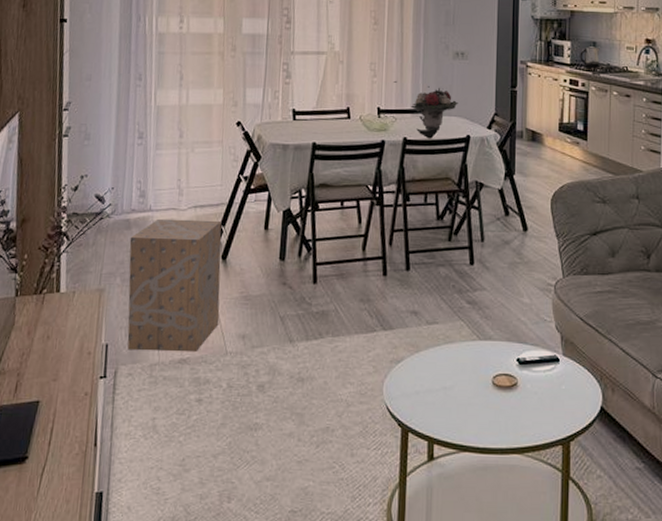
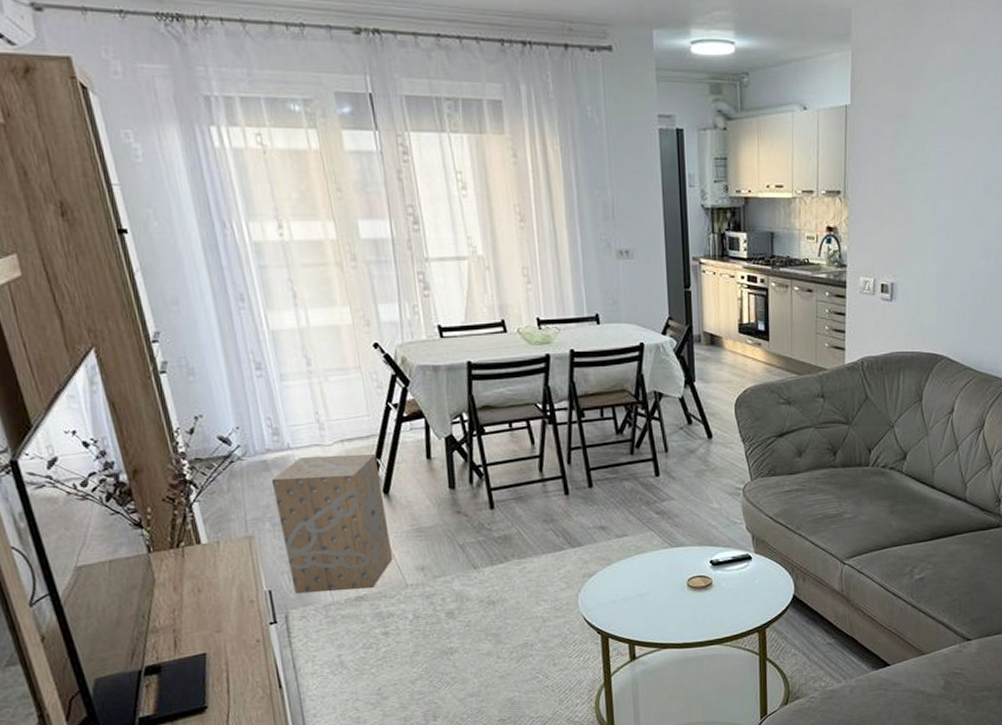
flower arrangement: present [393,80,458,139] -> none [551,286,627,350]
kettle: present [580,46,600,69] -> none [757,238,779,263]

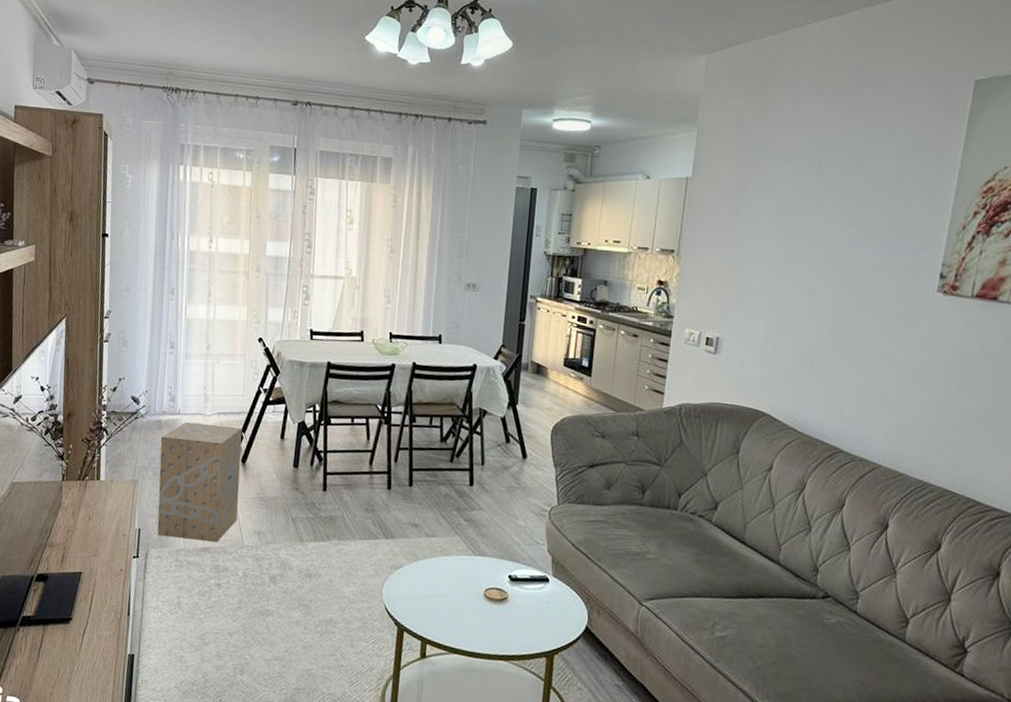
kettle: none [757,238,779,263] -> present [589,285,611,307]

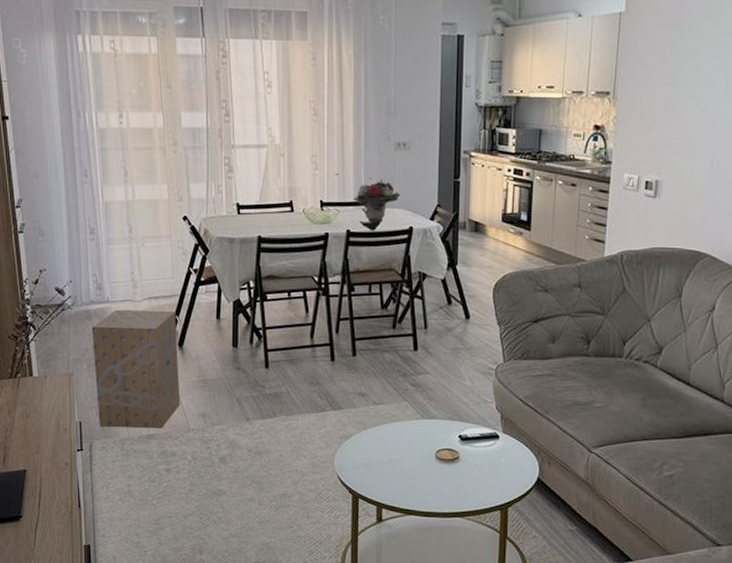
flower arrangement: none [406,307,467,366] -> present [335,173,401,231]
kettle: present [589,285,611,307] -> none [525,134,546,158]

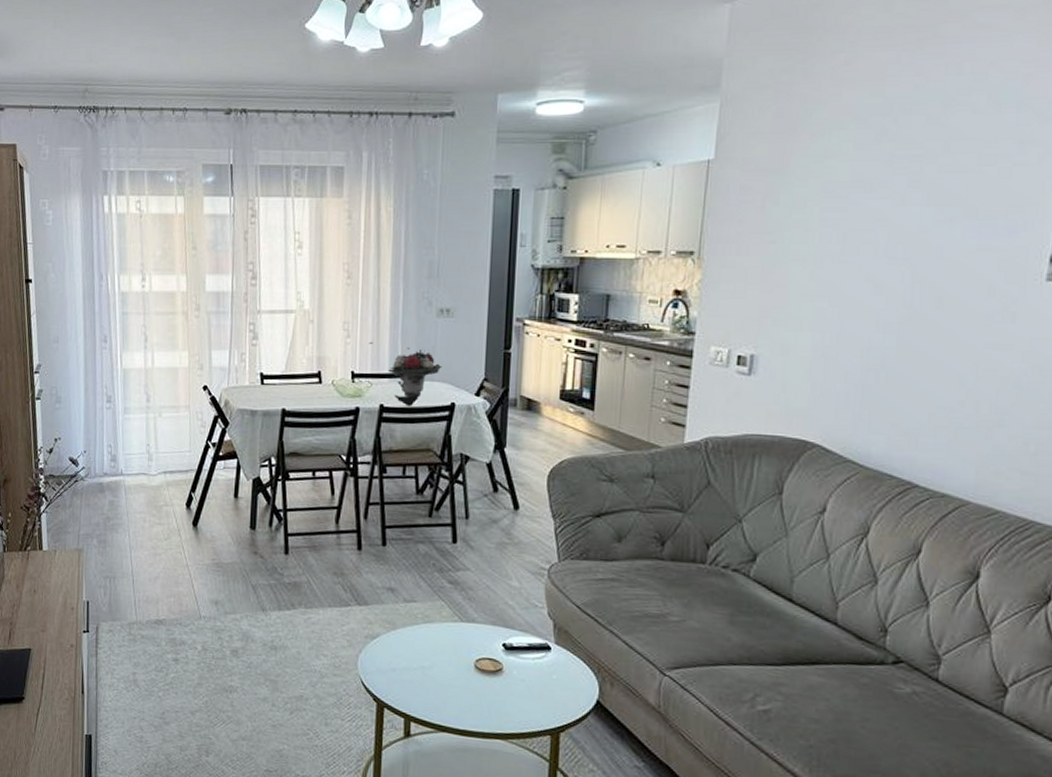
decorative box: present [91,309,180,428] -> none [103,483,193,614]

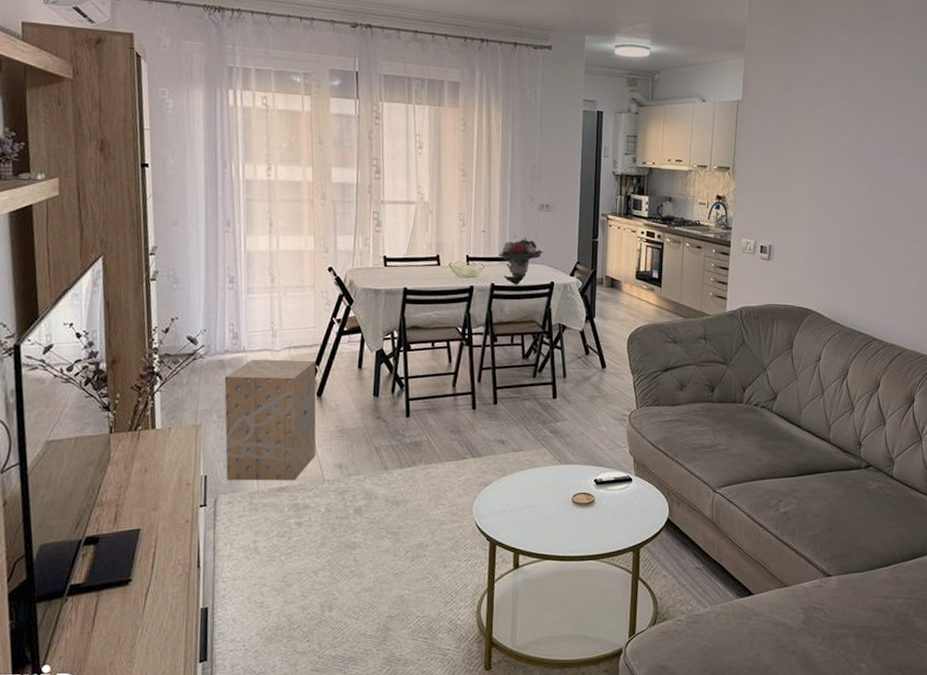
decorative box: none [103,483,193,614] -> present [224,359,317,480]
kettle: none [589,300,615,327] -> present [656,201,675,222]

